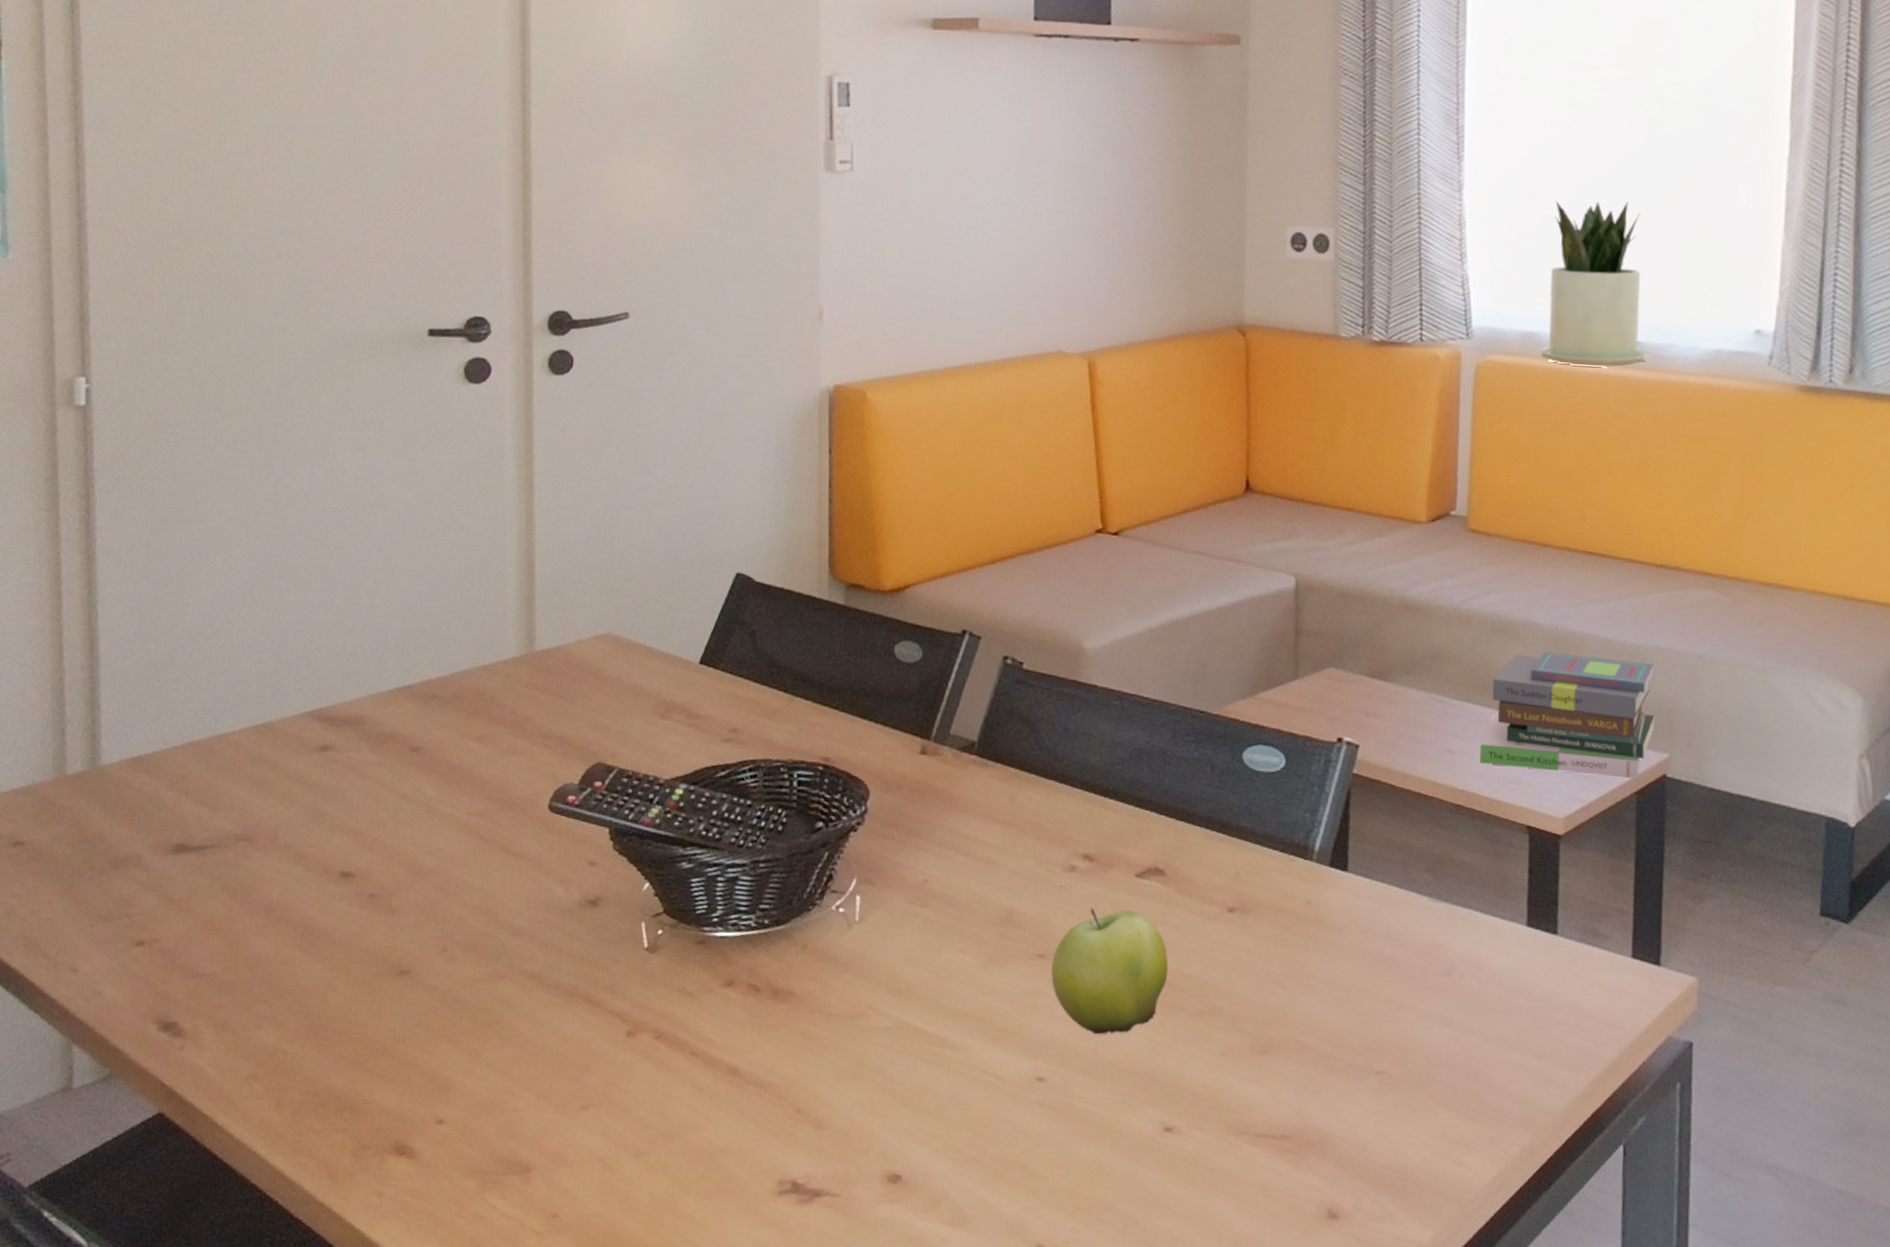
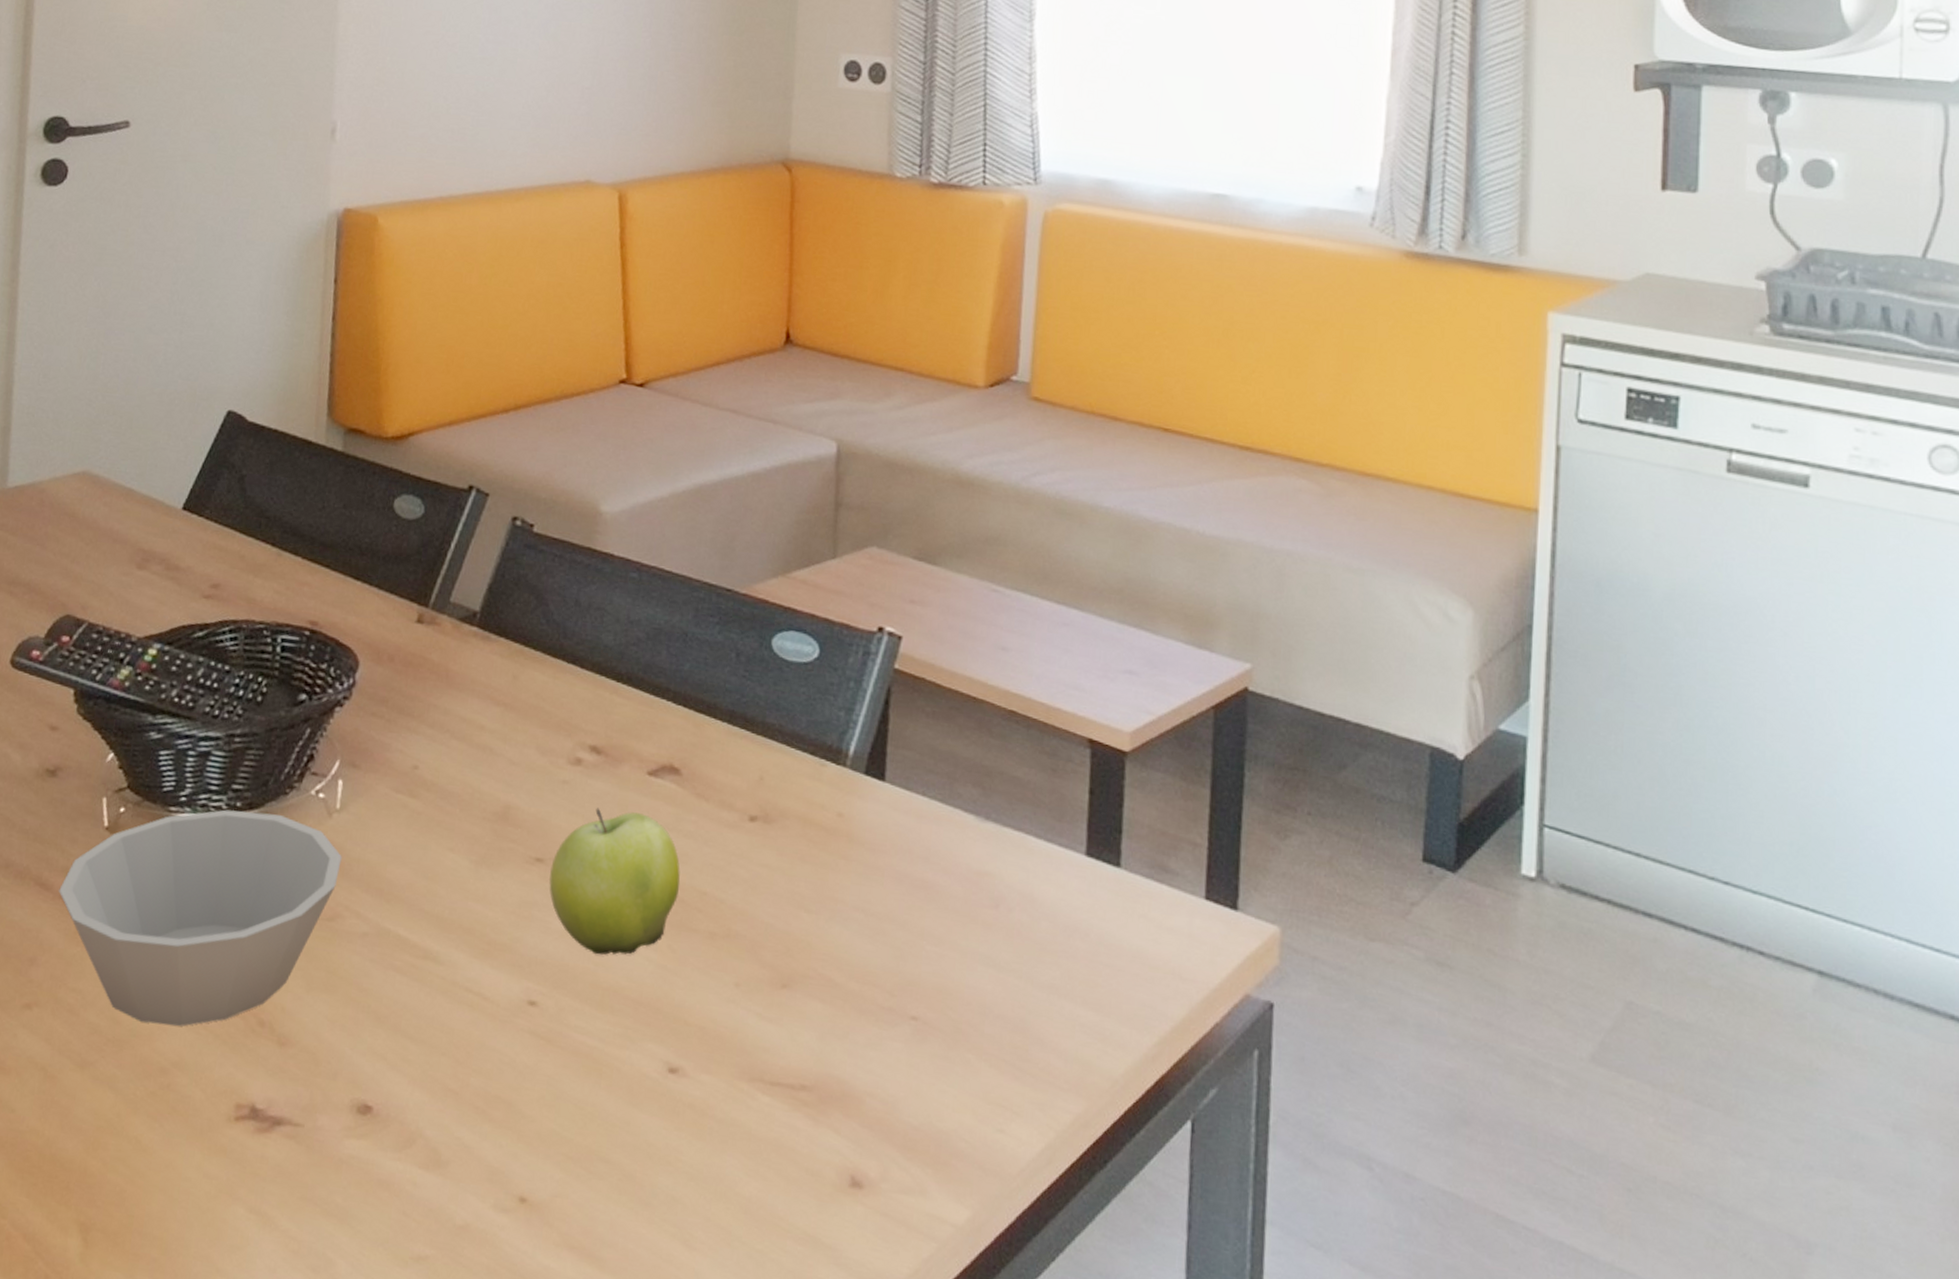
bowl: none [606,927,863,1117] -> present [59,809,342,1027]
books: present [1479,652,1655,779] -> none [1037,540,1237,691]
planter: present [1538,201,1647,367] -> none [1113,36,1235,222]

